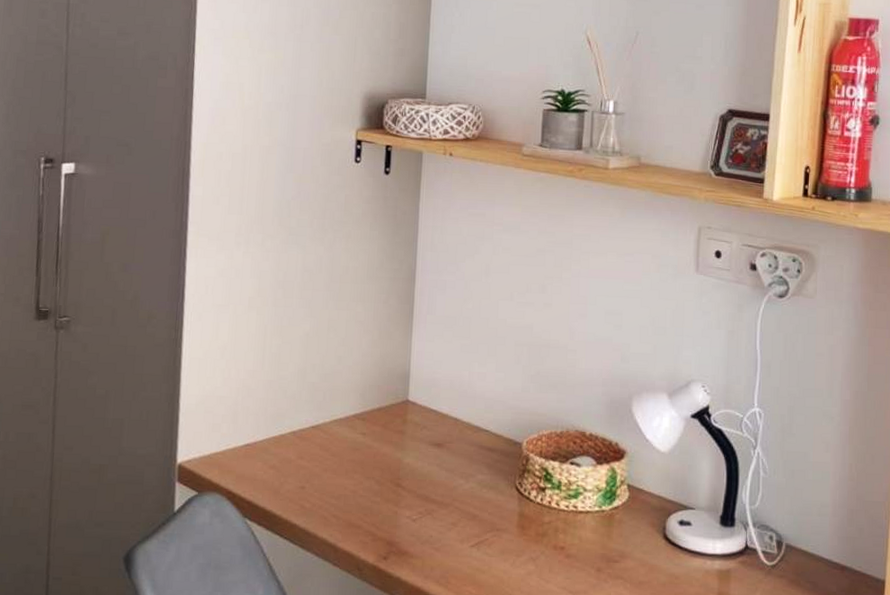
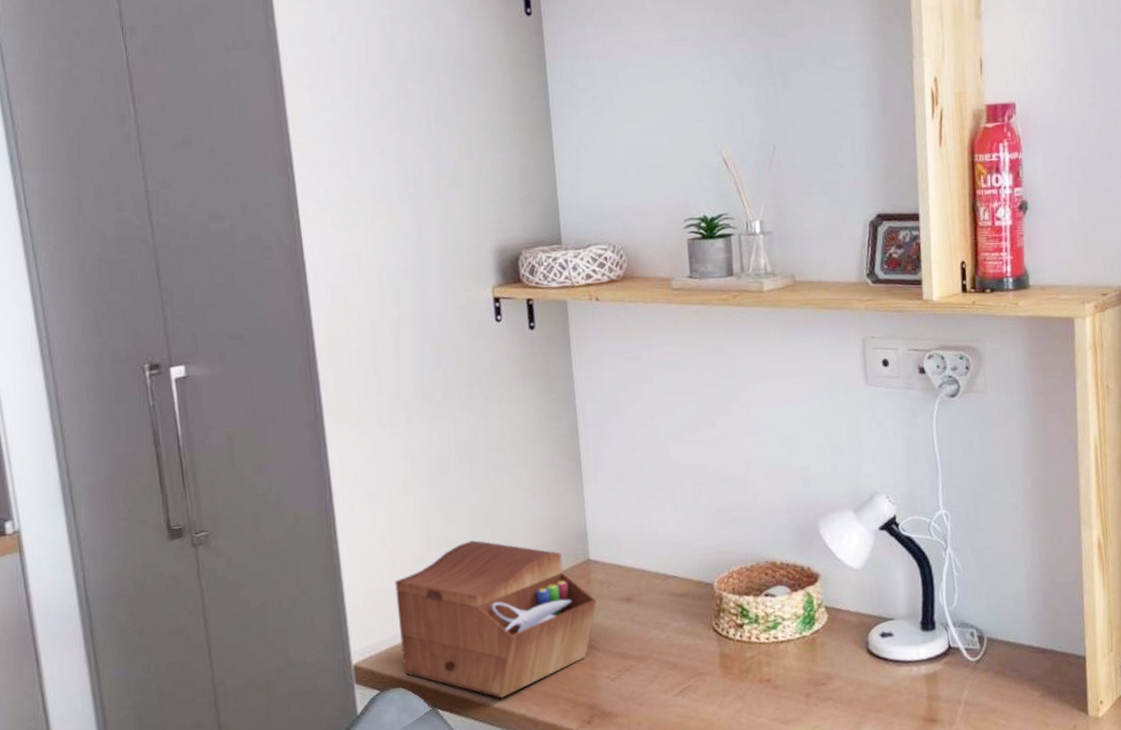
sewing box: none [222,364,410,519] -> present [395,540,597,698]

